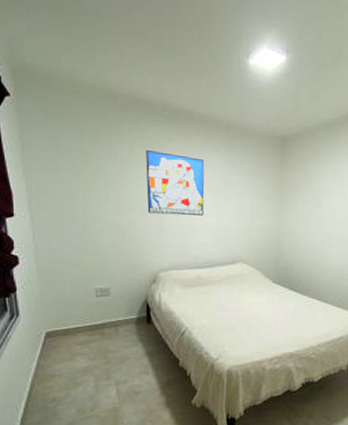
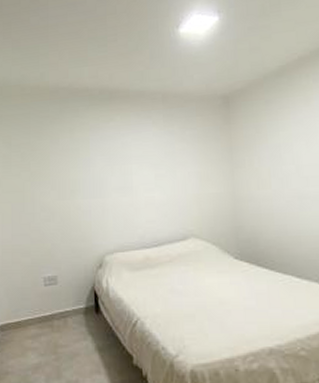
wall art: present [146,150,205,216] -> none [86,133,147,195]

